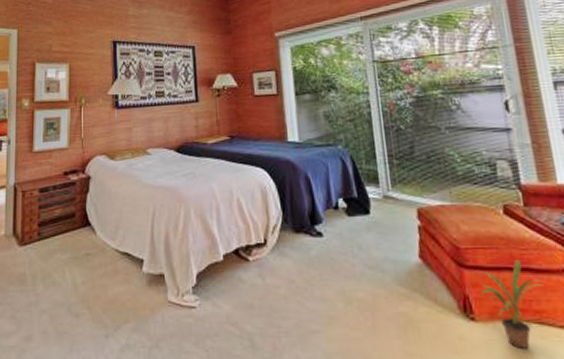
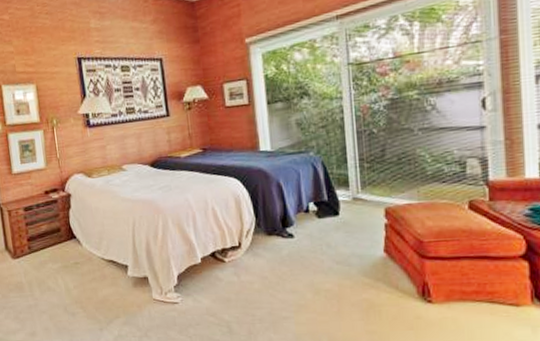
potted plant: present [480,259,545,349] -> none [439,248,501,324]

